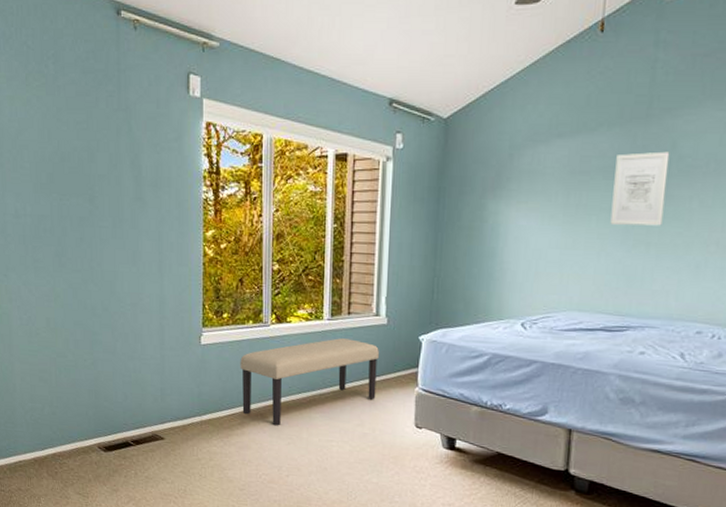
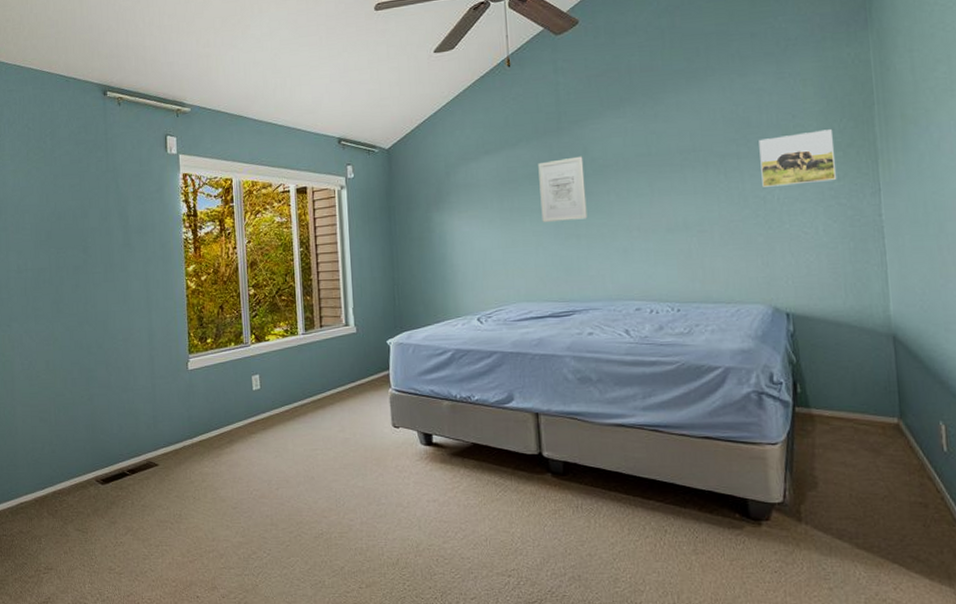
bench: present [240,338,379,426] -> none [225,350,353,441]

